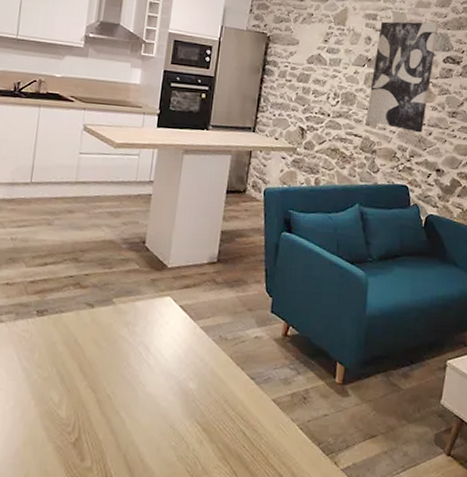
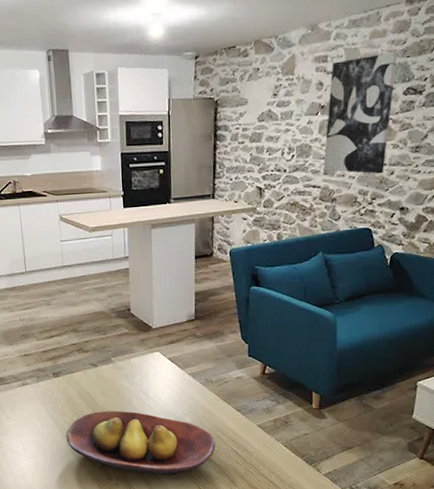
fruit bowl: none [36,365,221,460] -> present [66,411,215,475]

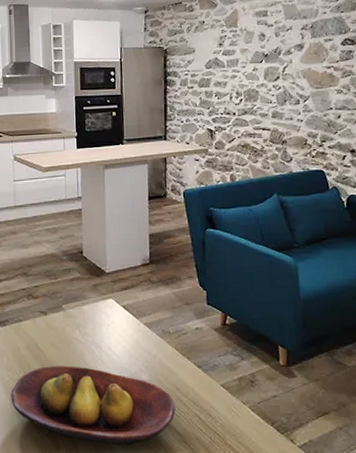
wall art: present [323,51,397,174] -> none [271,7,333,118]

